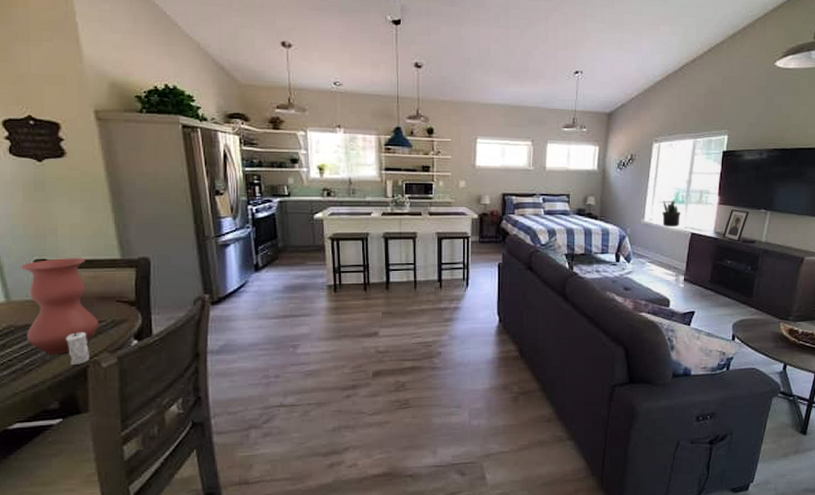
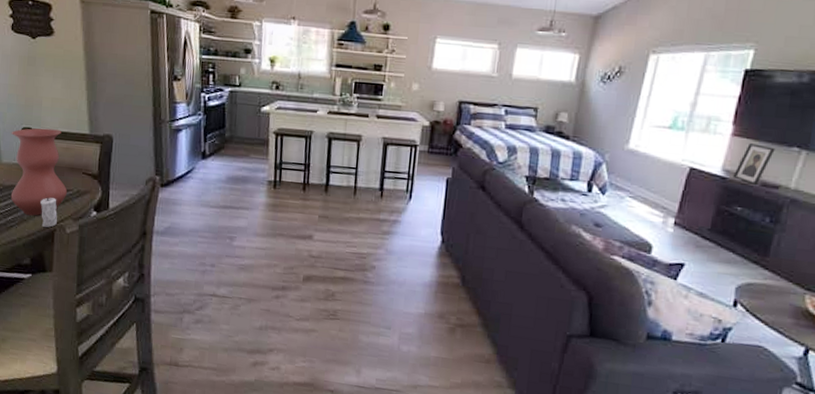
planter: present [662,201,680,227] -> none [652,125,678,158]

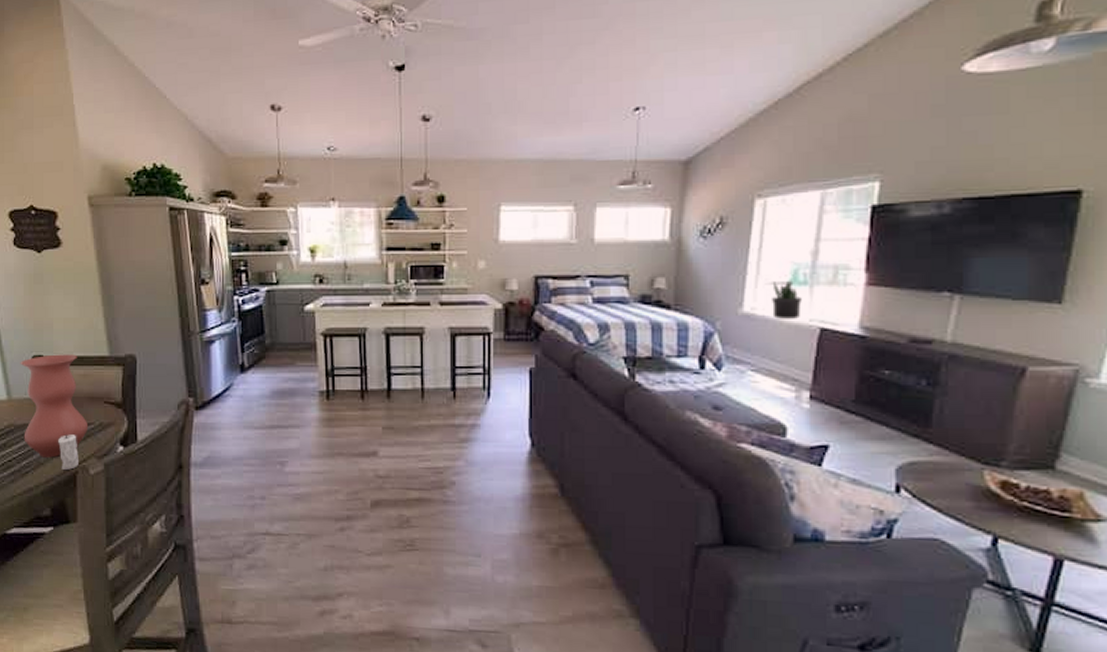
planter: none [652,125,678,158] -> present [772,281,802,319]
picture frame: present [732,143,776,186] -> none [873,292,922,343]

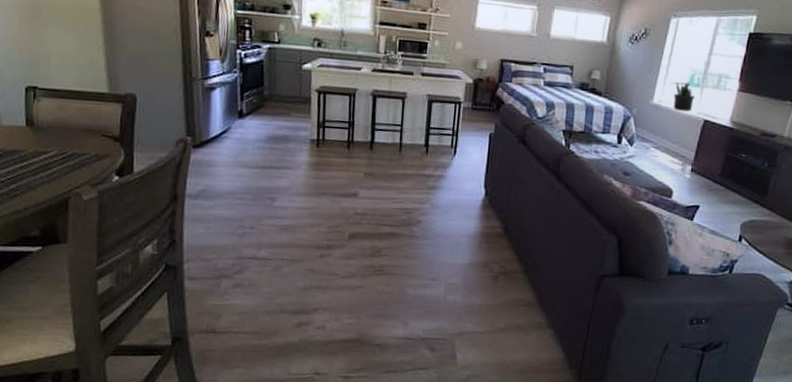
vase: present [20,354,89,458] -> none [12,86,84,183]
candle: present [58,430,78,470] -> none [51,158,72,195]

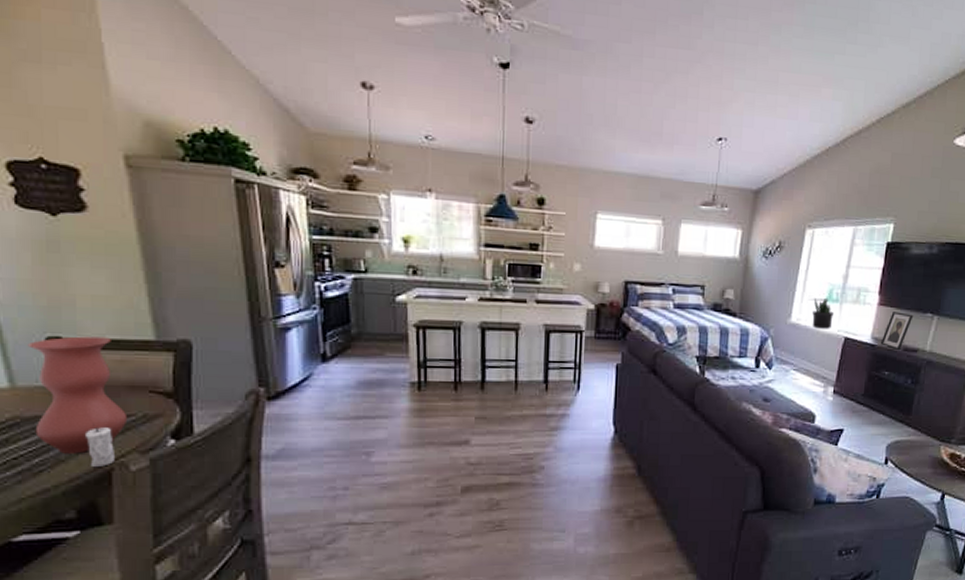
vase: none [12,86,84,183] -> present [27,336,128,454]
candle: none [51,158,72,195] -> present [86,423,114,467]
picture frame: none [738,98,773,135] -> present [880,312,914,351]

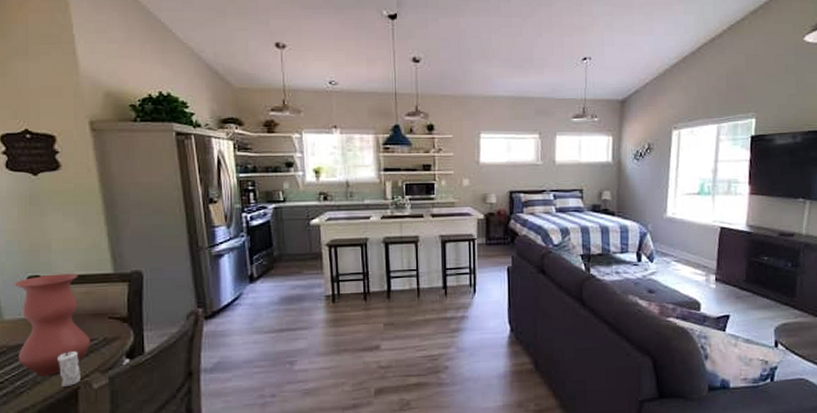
planter: present [812,298,834,329] -> none [687,192,707,221]
picture frame: present [880,312,914,351] -> none [756,199,786,236]

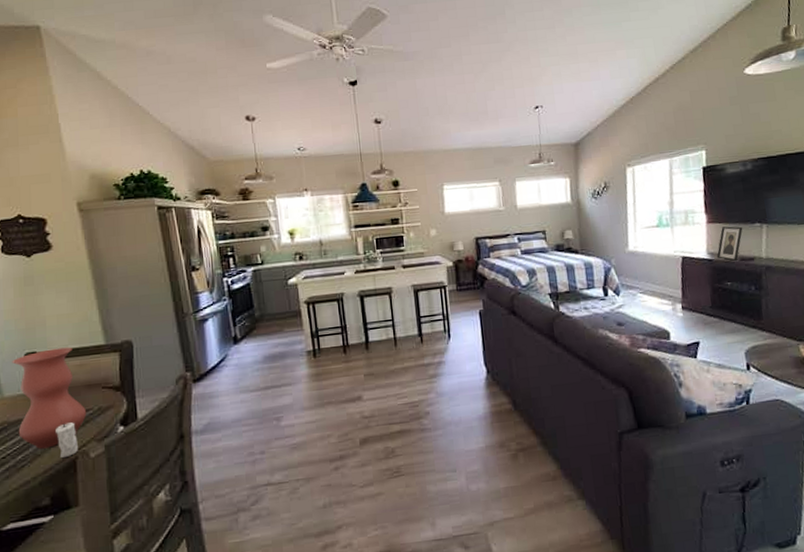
picture frame: none [756,199,786,236] -> present [716,226,743,262]

